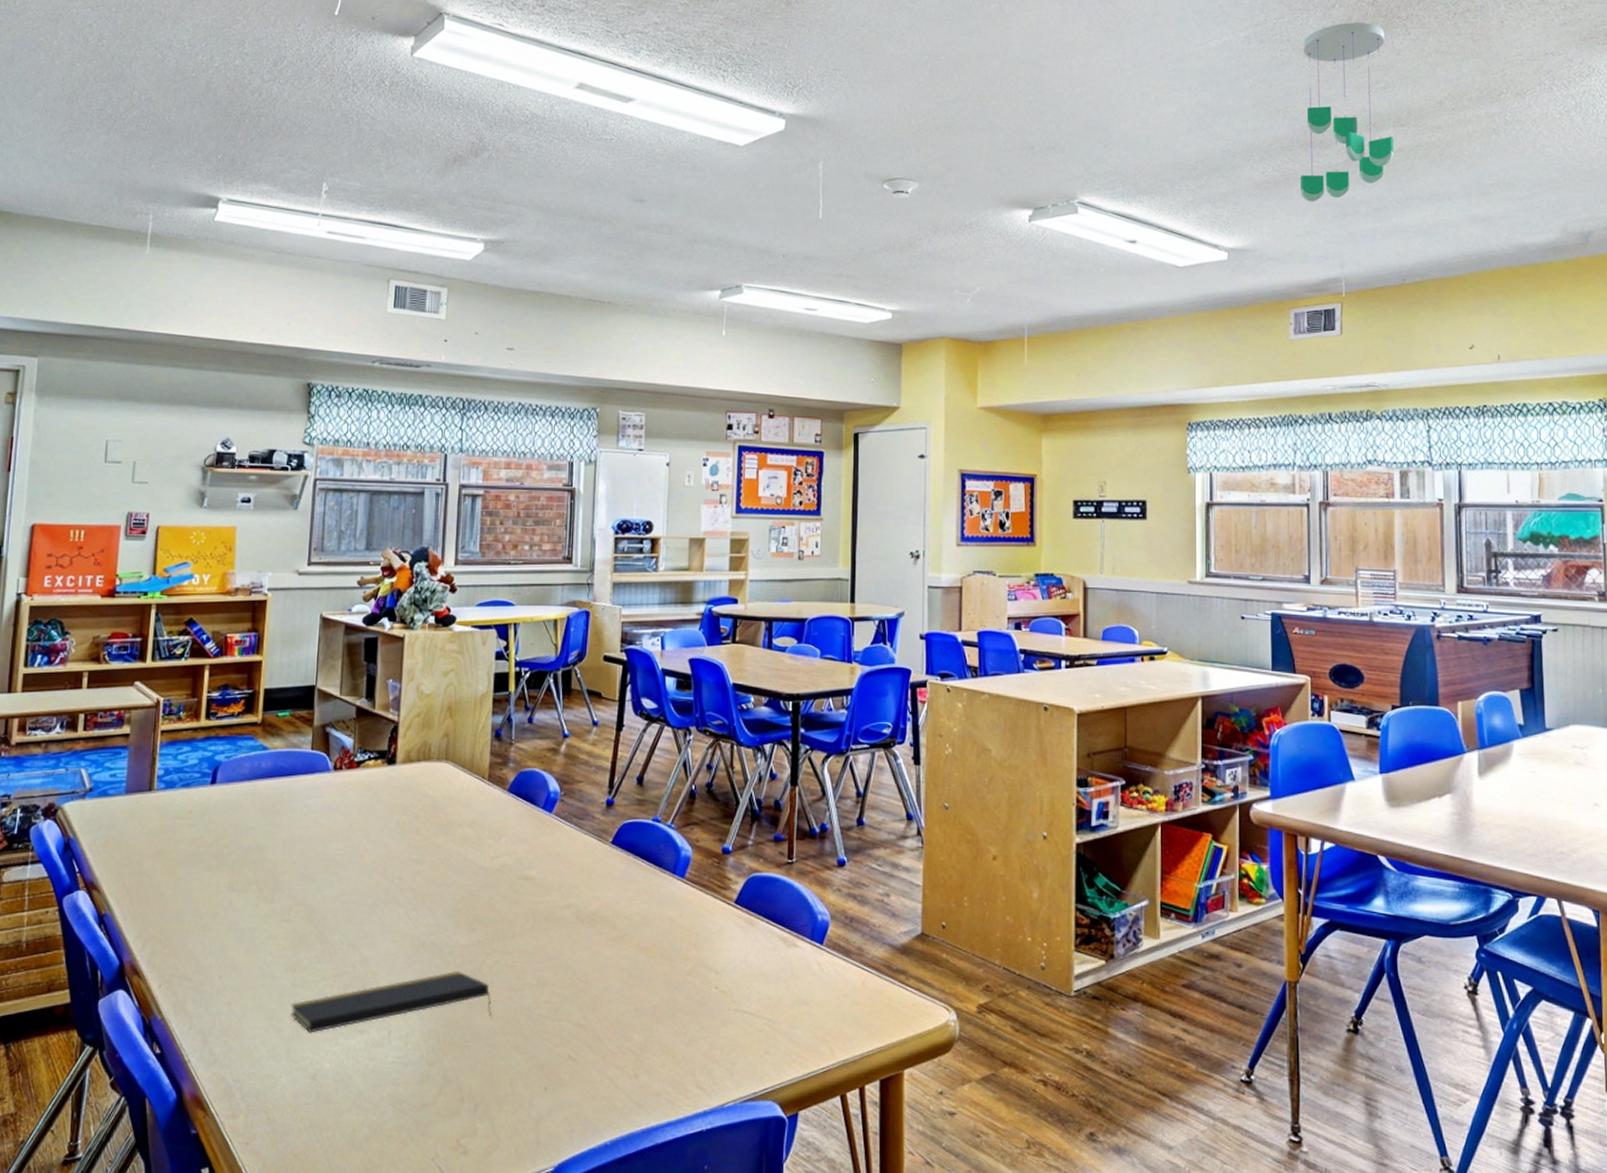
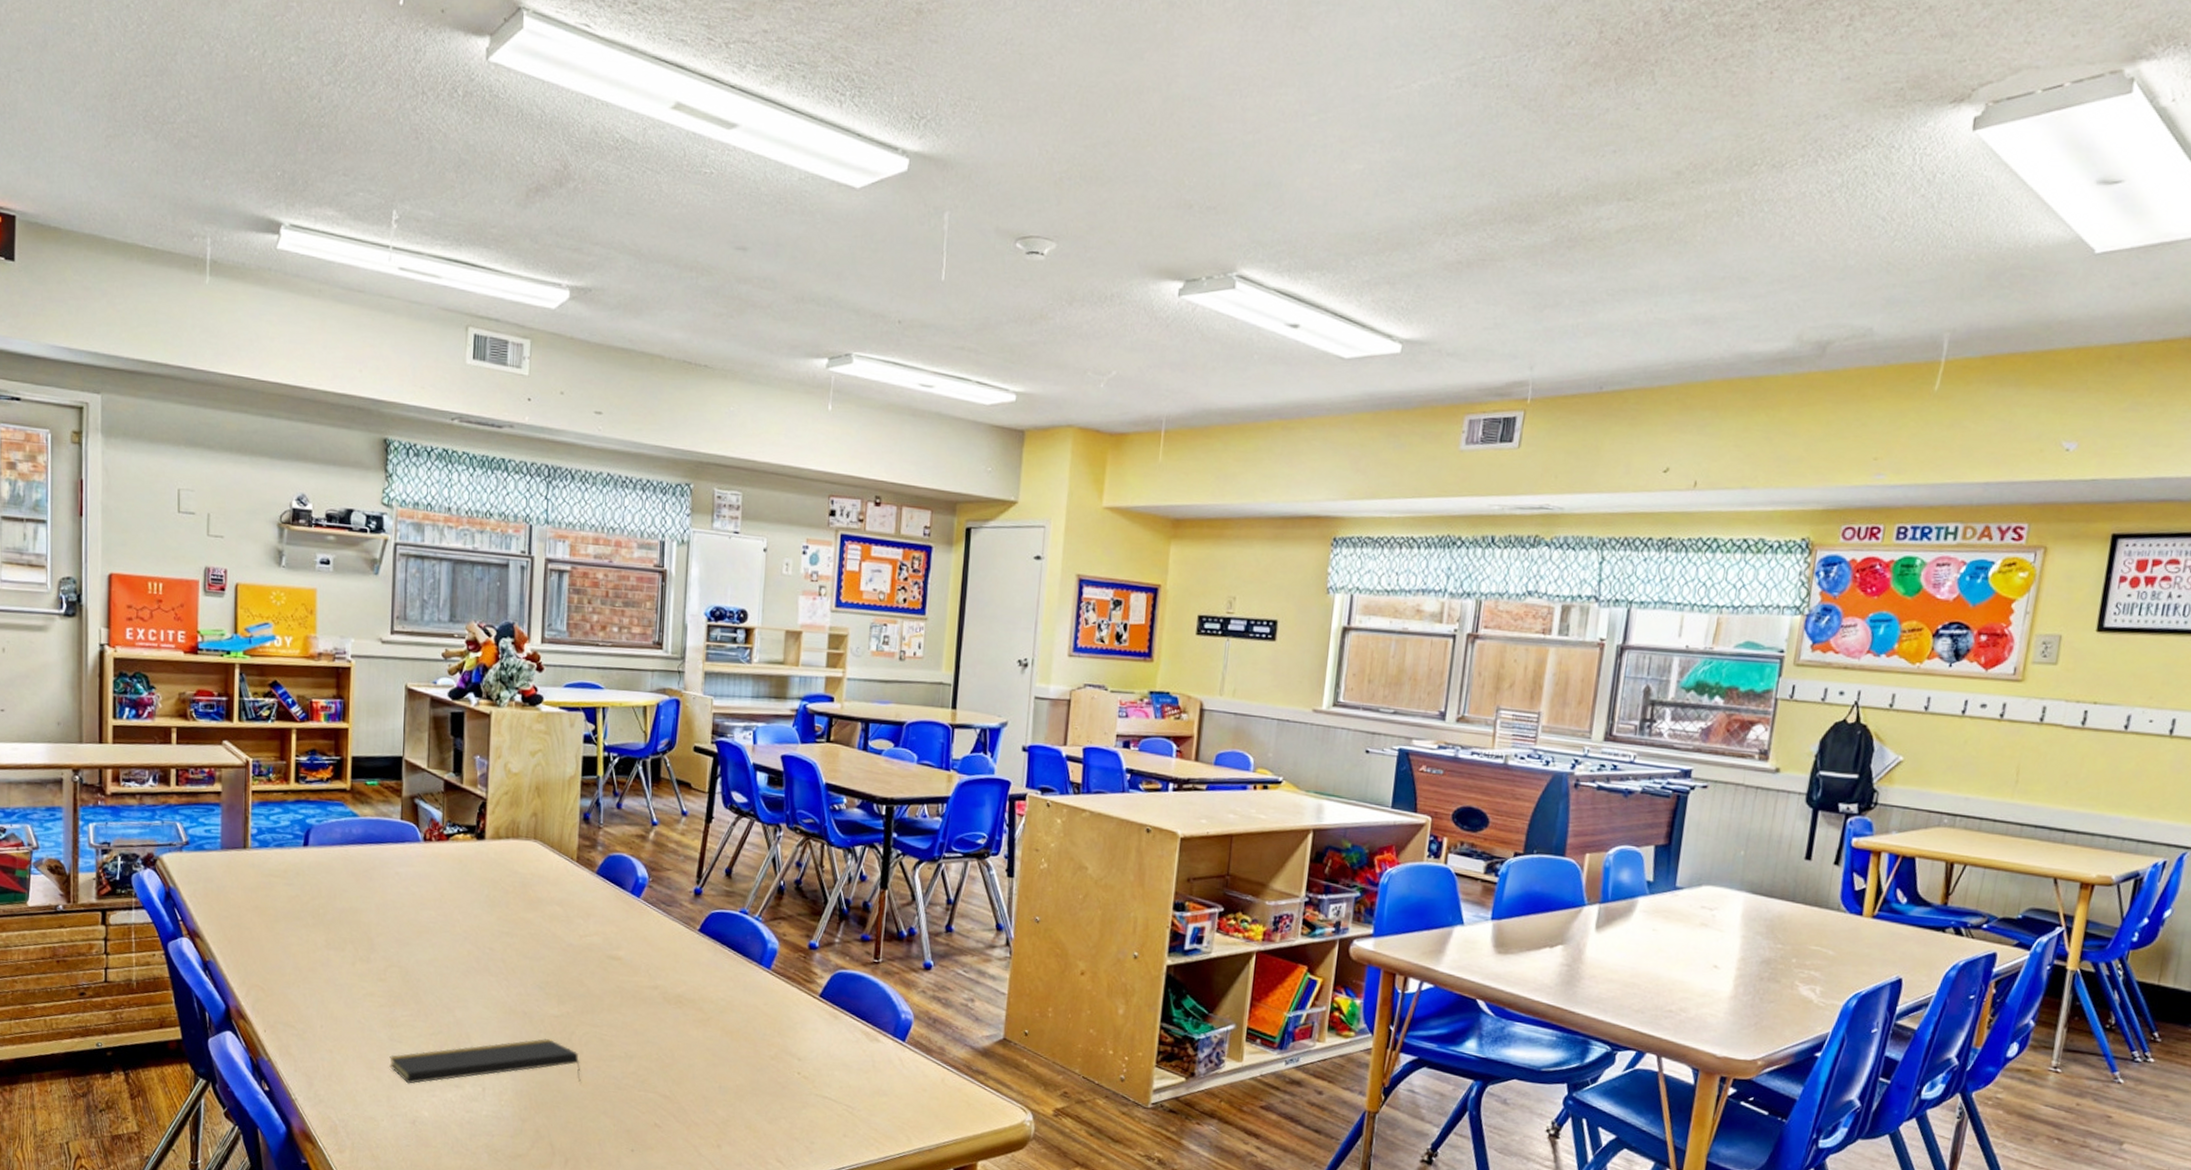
ceiling mobile: present [1300,23,1394,202] -> none [1496,65,1625,289]

